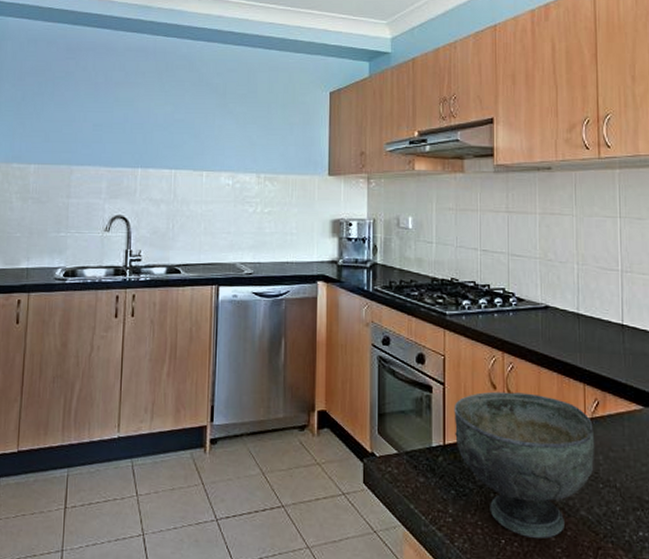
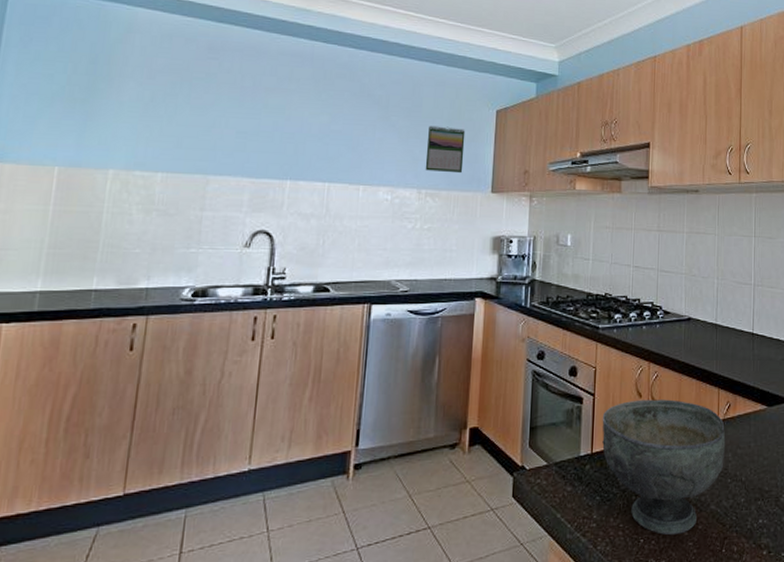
calendar: none [263,110,300,157] -> present [425,125,466,174]

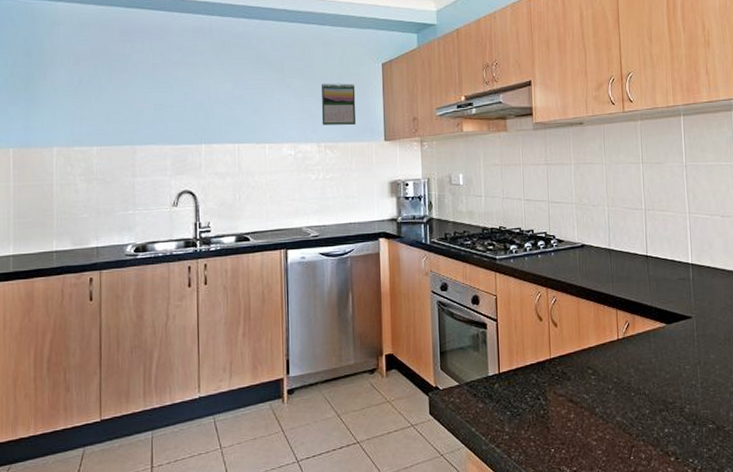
bowl: present [602,399,726,535] -> none [506,321,627,444]

